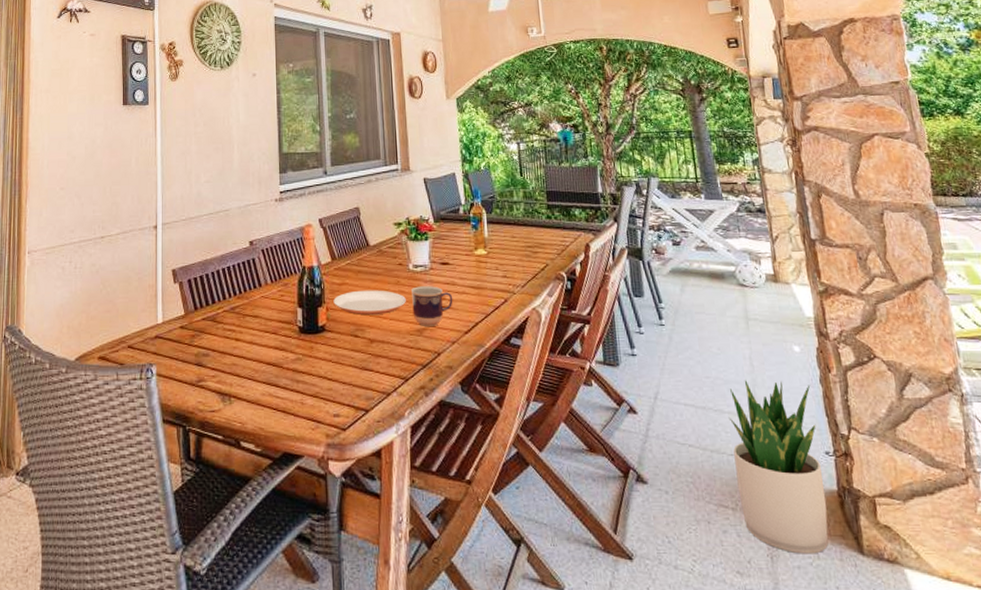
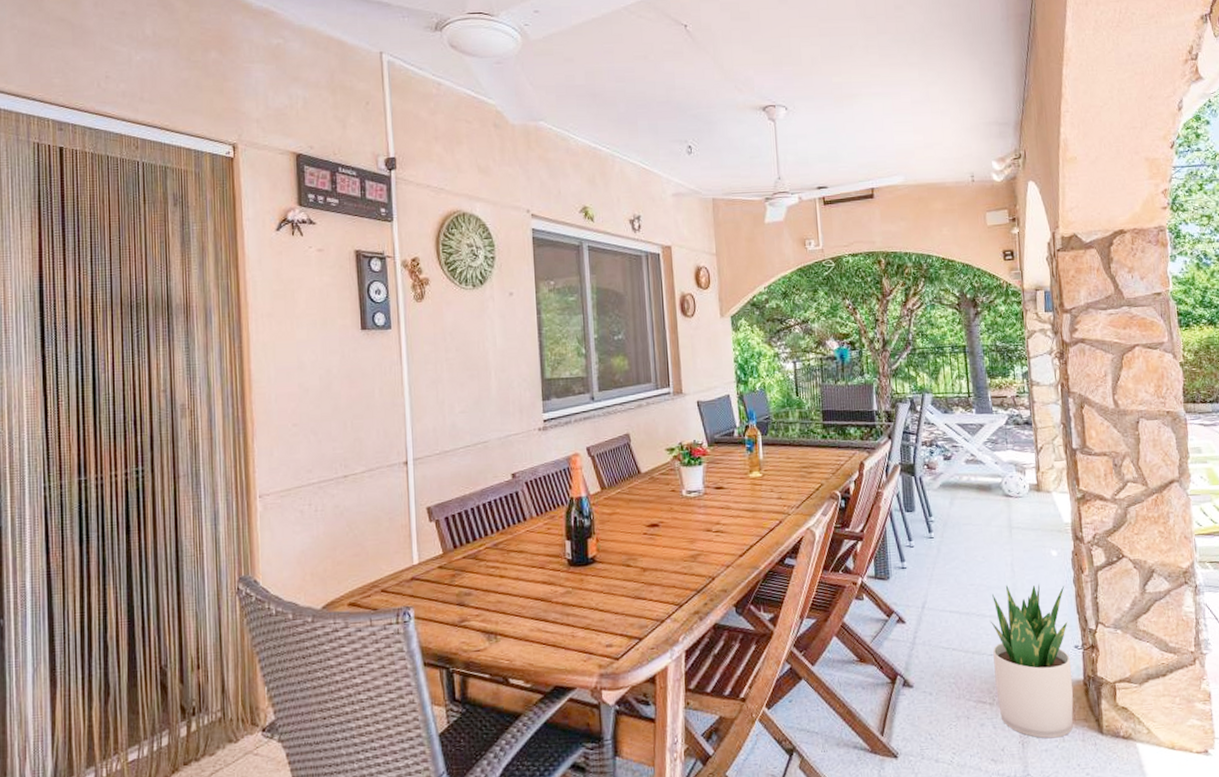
plate: present [333,290,406,316] -> none [604,517,679,544]
cup: present [410,286,453,326] -> none [684,511,728,552]

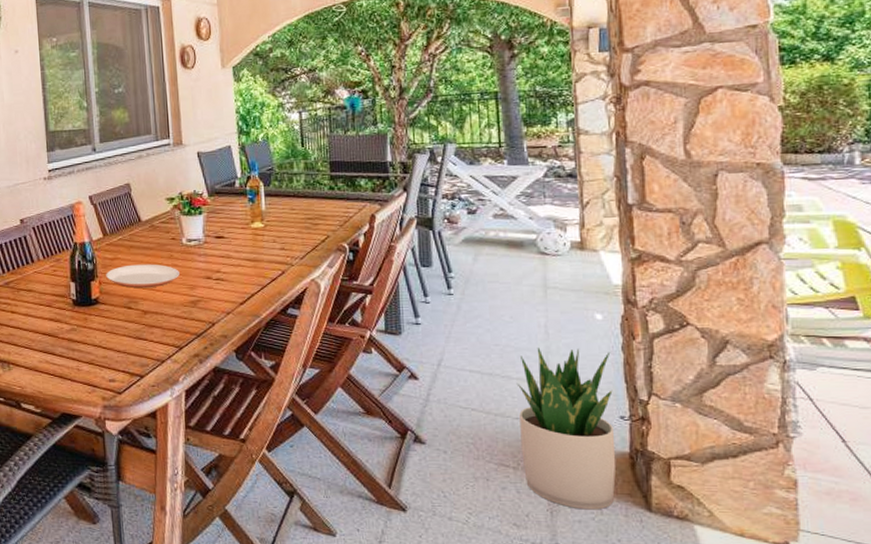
plate: none [604,517,679,544] -> present [106,264,180,289]

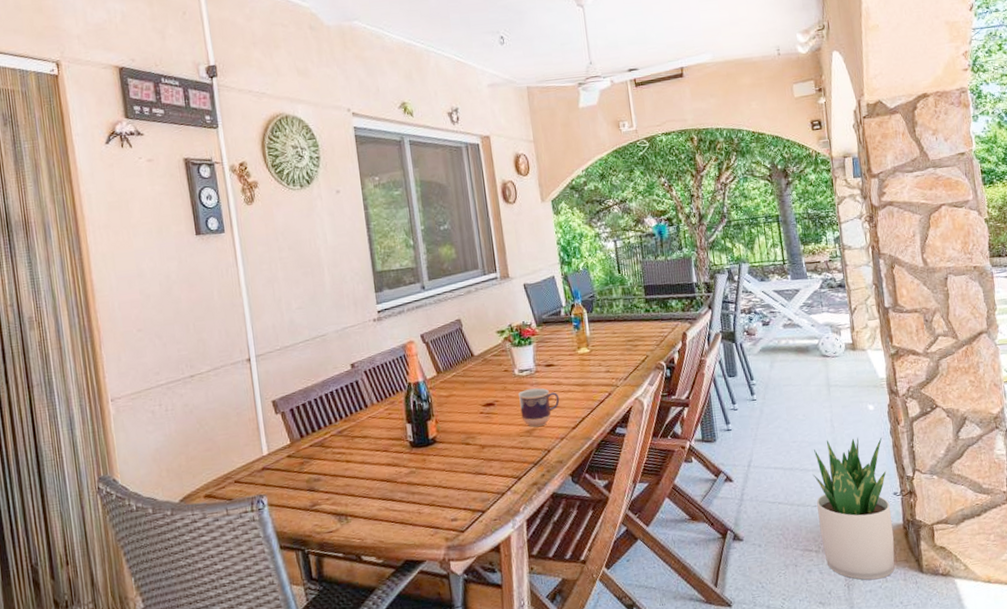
plate: present [106,264,180,289] -> none [442,397,514,424]
cup: none [184,259,228,298] -> present [517,388,560,427]

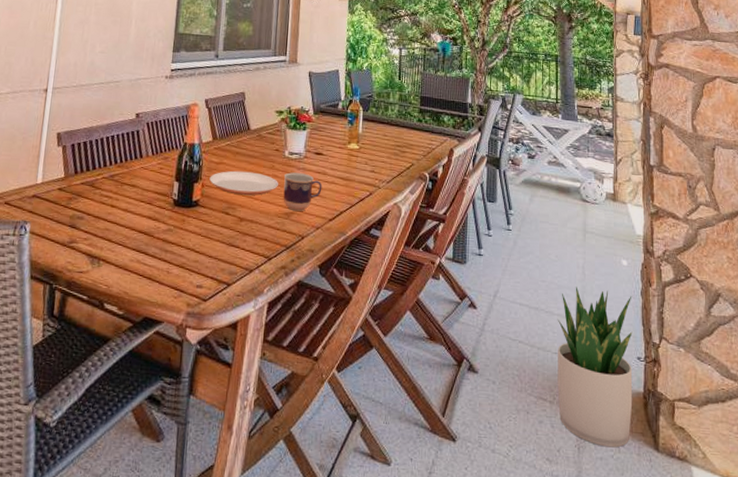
plate: none [442,397,514,424] -> present [209,170,278,196]

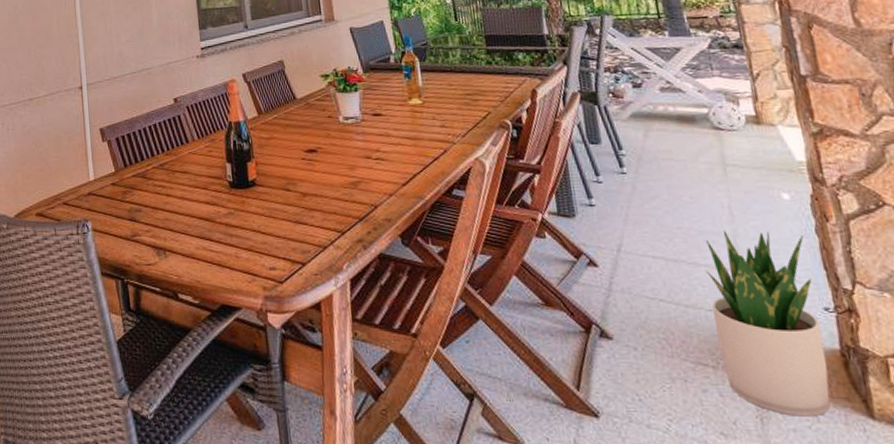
plate: present [209,170,278,196] -> none [262,143,338,169]
cup: present [283,172,322,211] -> none [342,138,388,179]

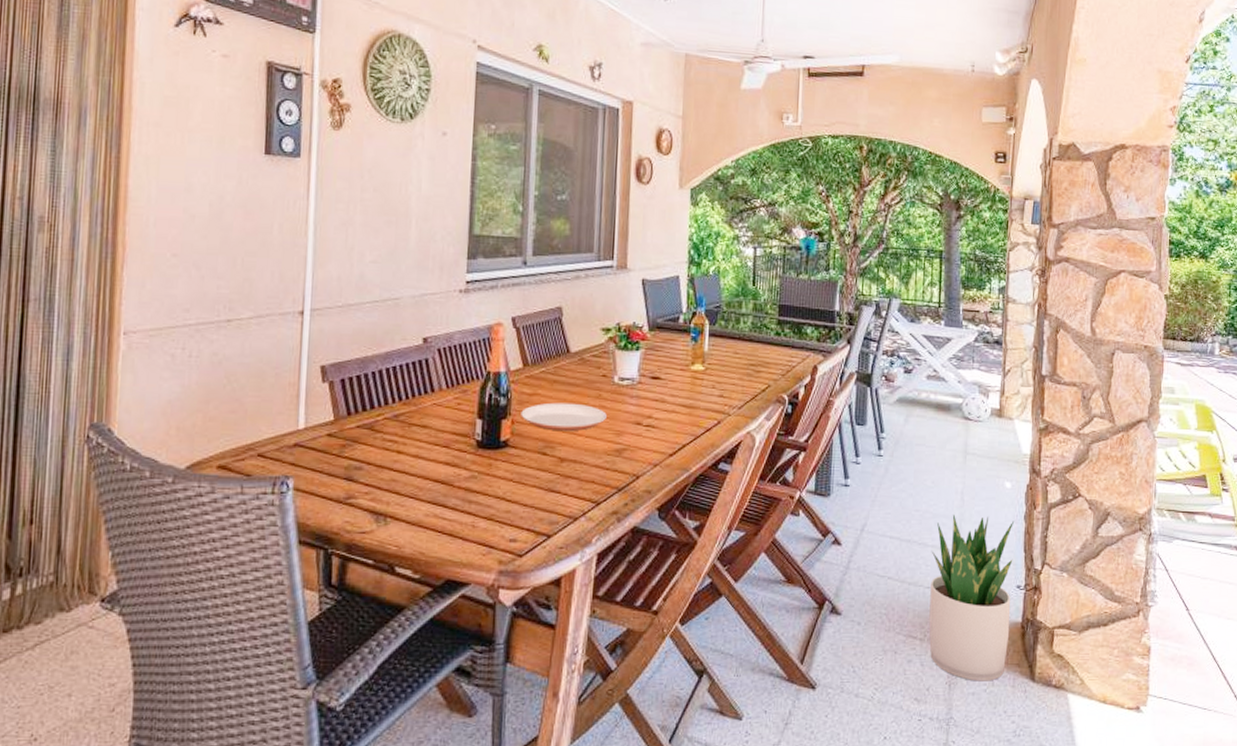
plate: none [262,143,338,169] -> present [521,402,607,432]

